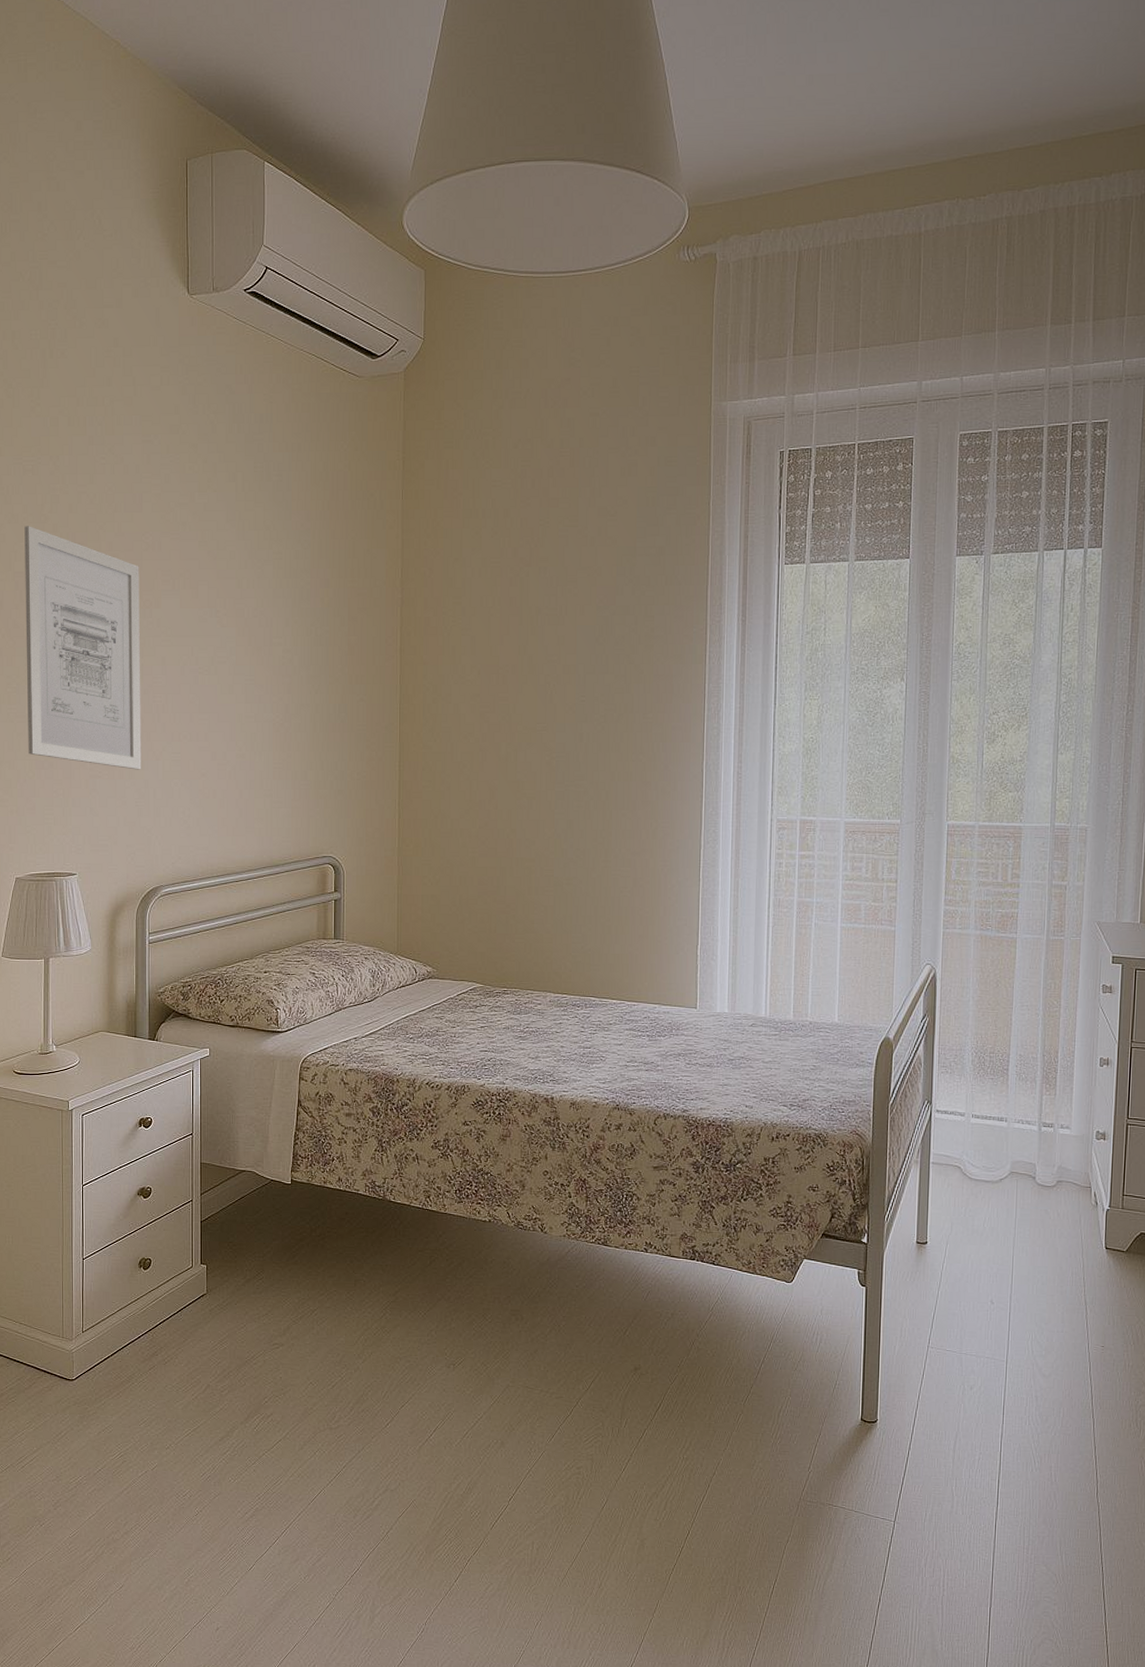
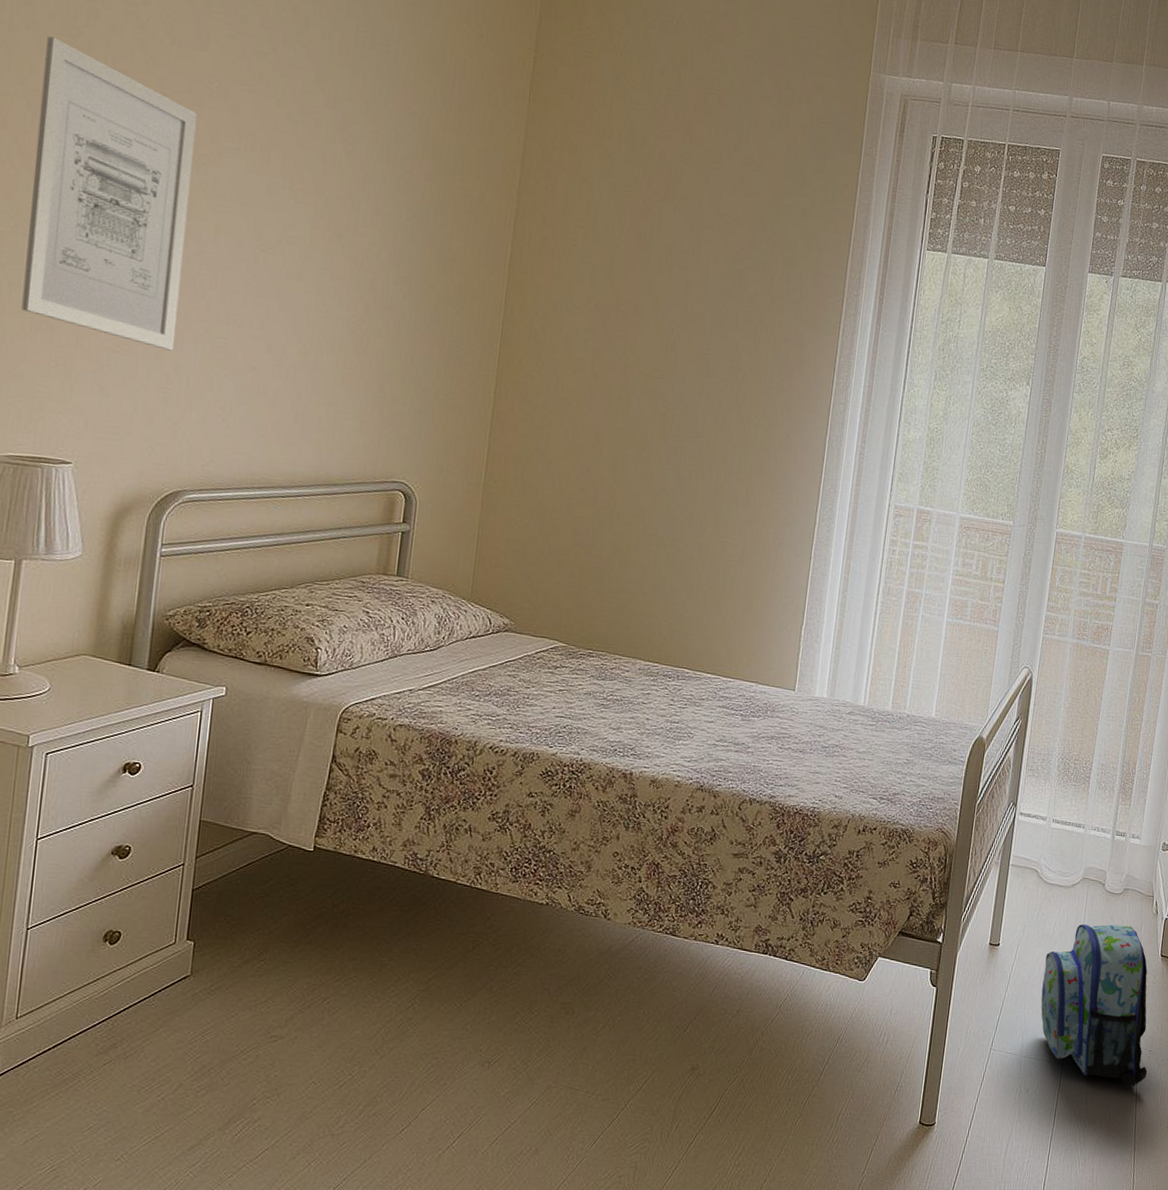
backpack: none [976,1218,1102,1383] -> present [1040,923,1148,1086]

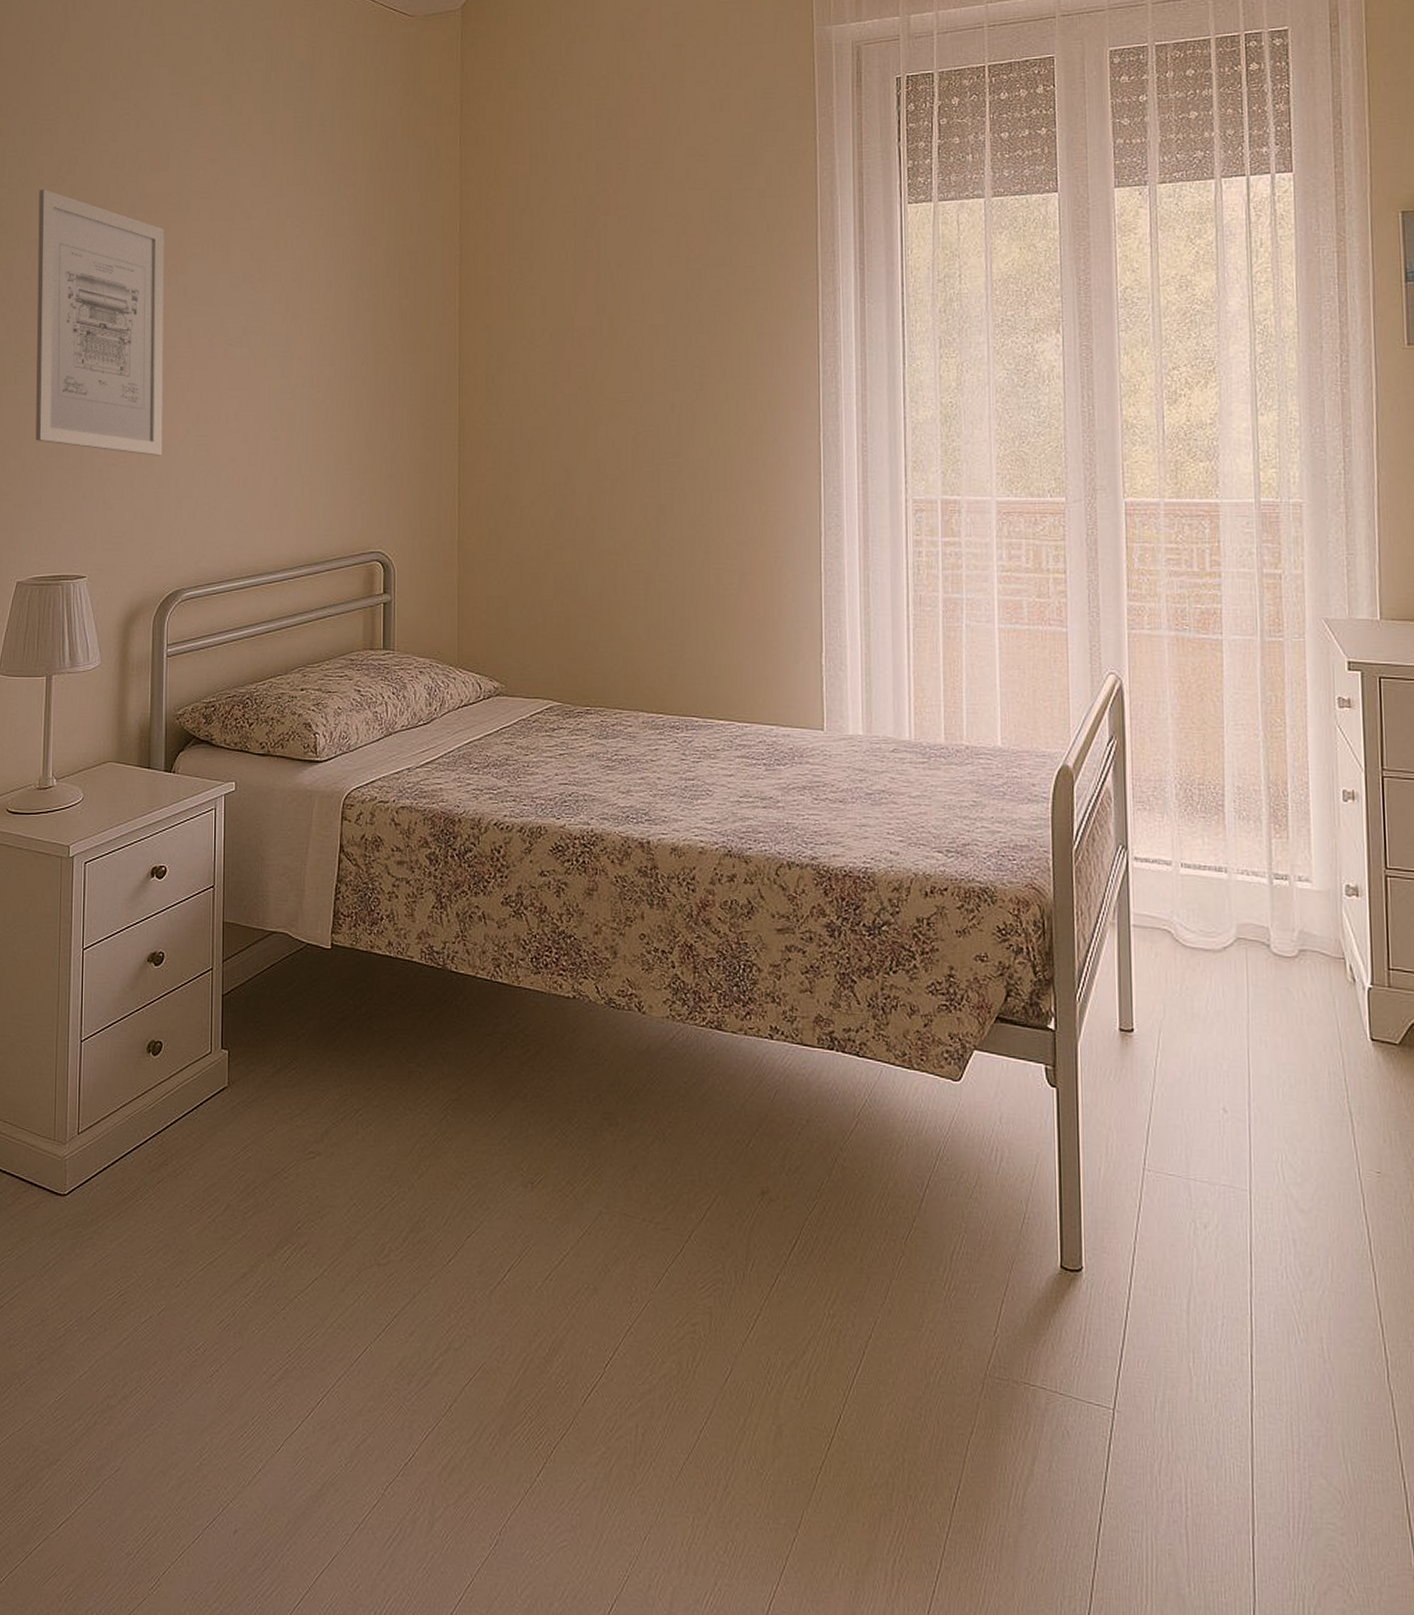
backpack: present [1040,923,1148,1086] -> none [1201,998,1380,1223]

